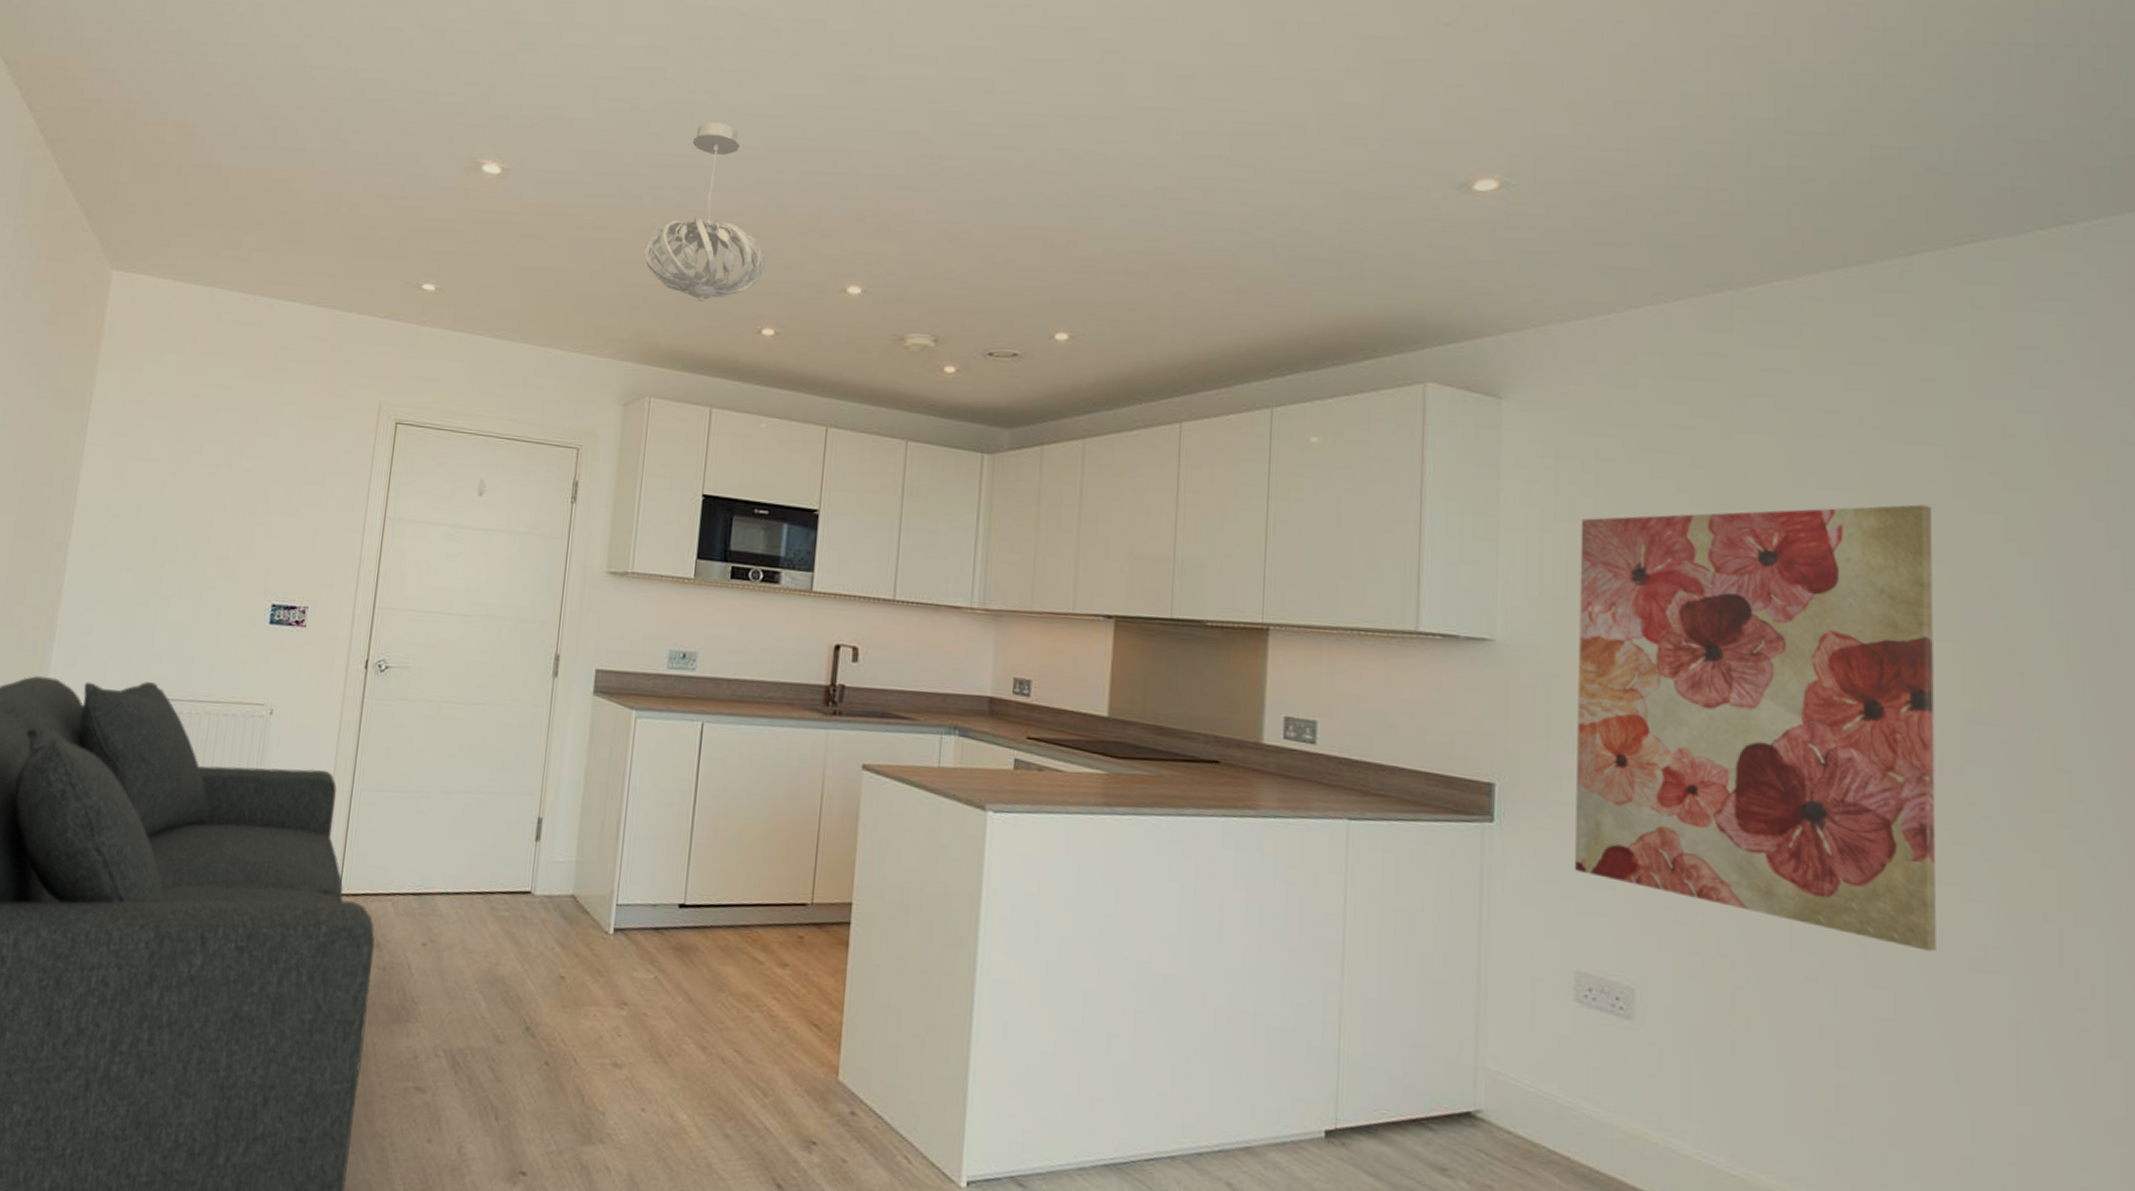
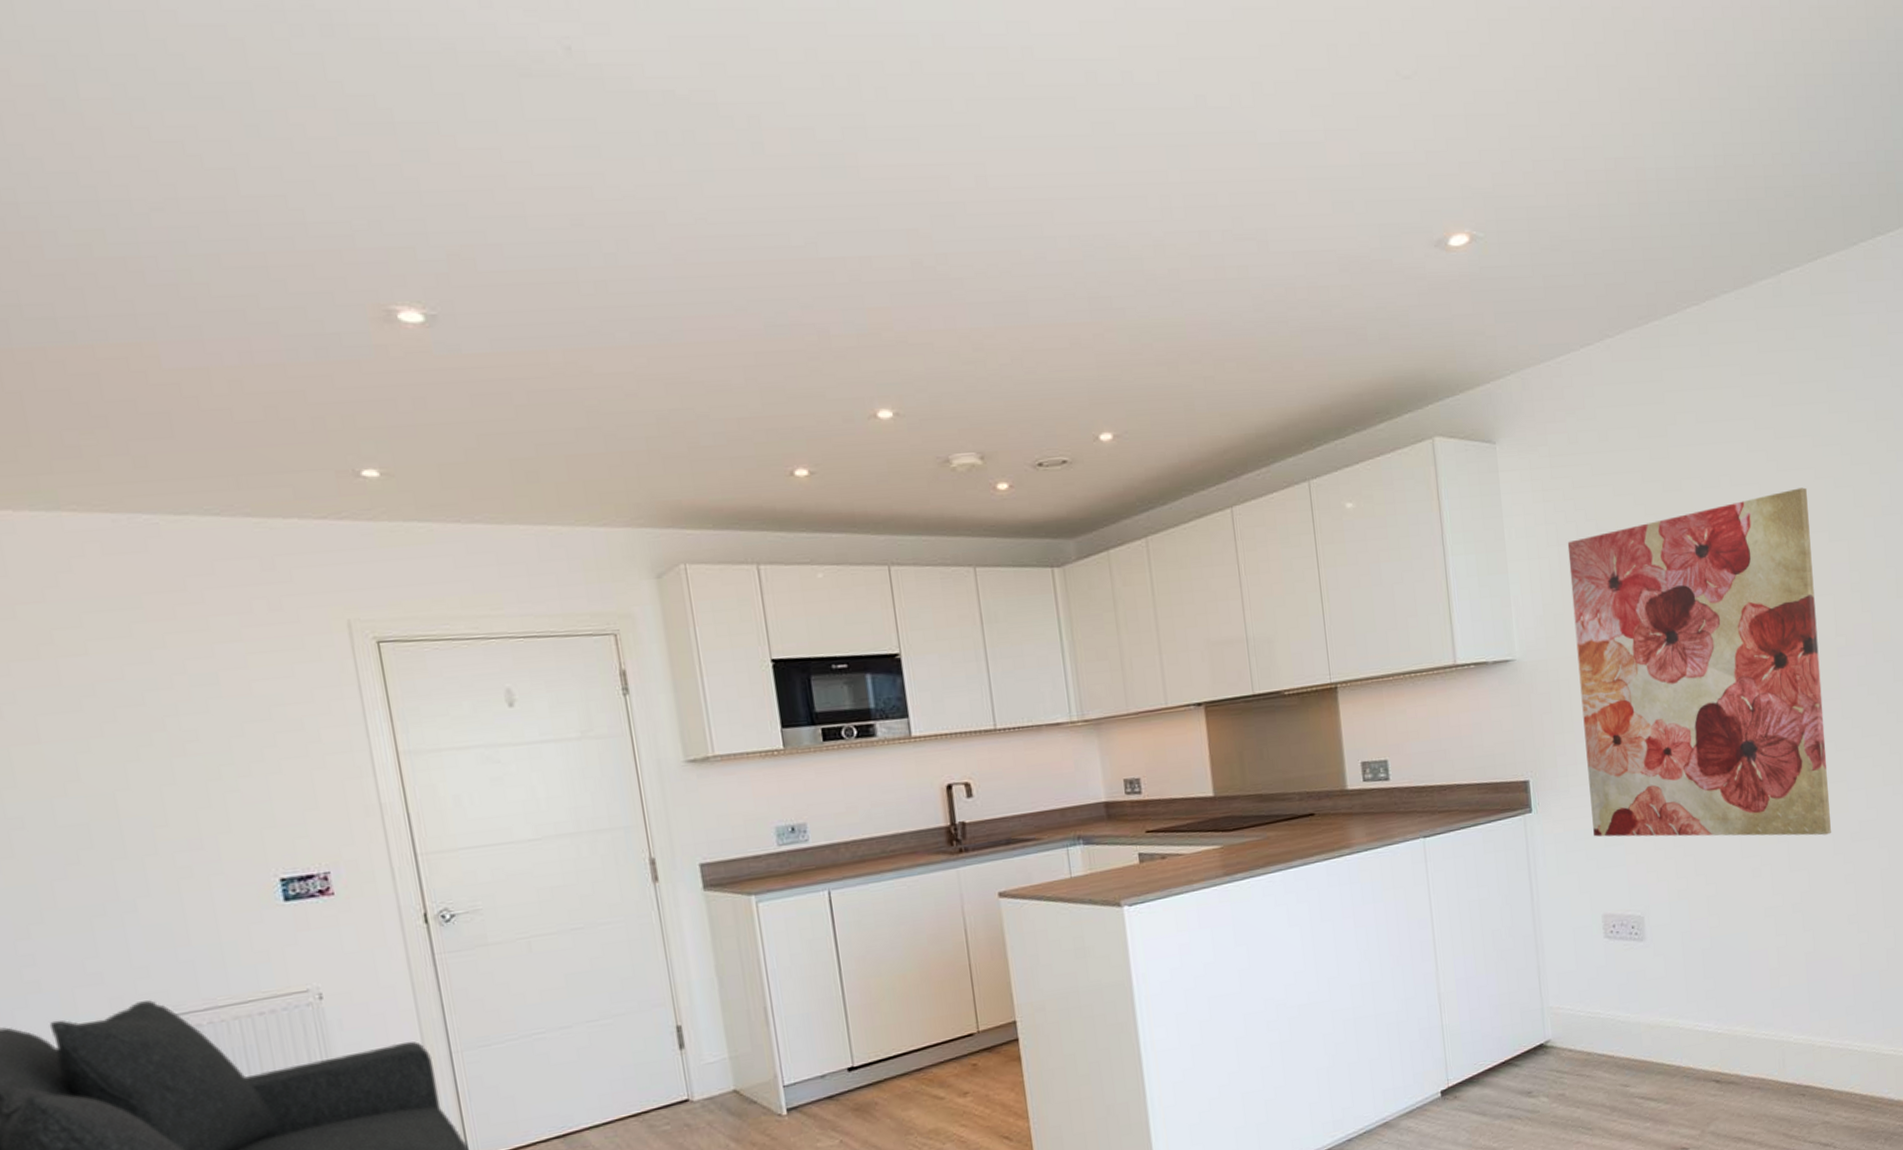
pendant light: present [644,122,765,302] -> none [635,235,781,448]

